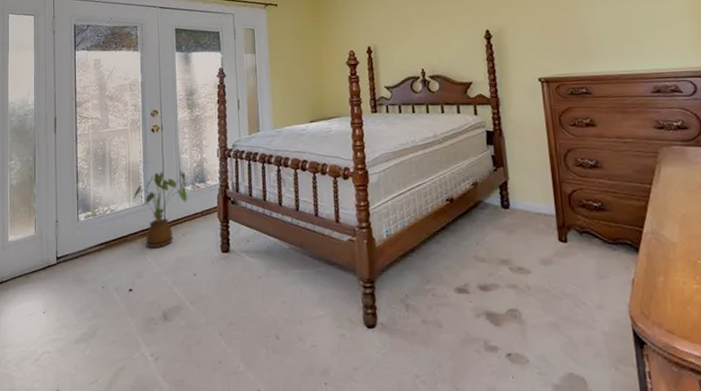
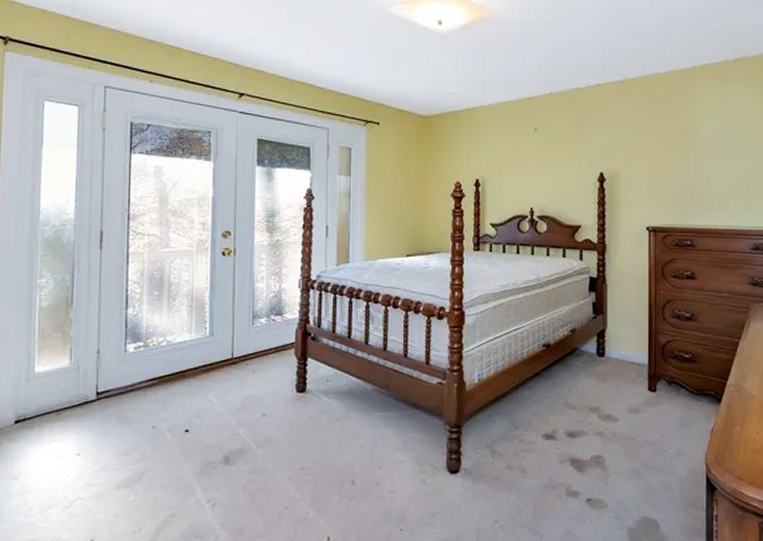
house plant: present [133,170,187,249] -> none [195,300,261,386]

